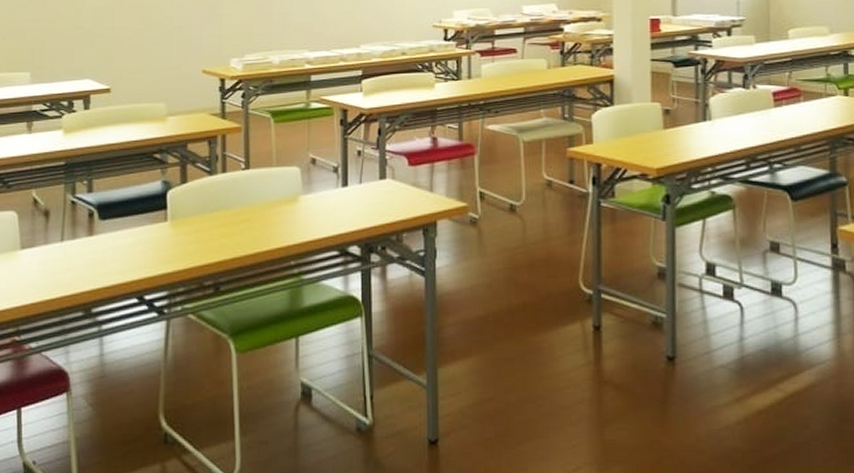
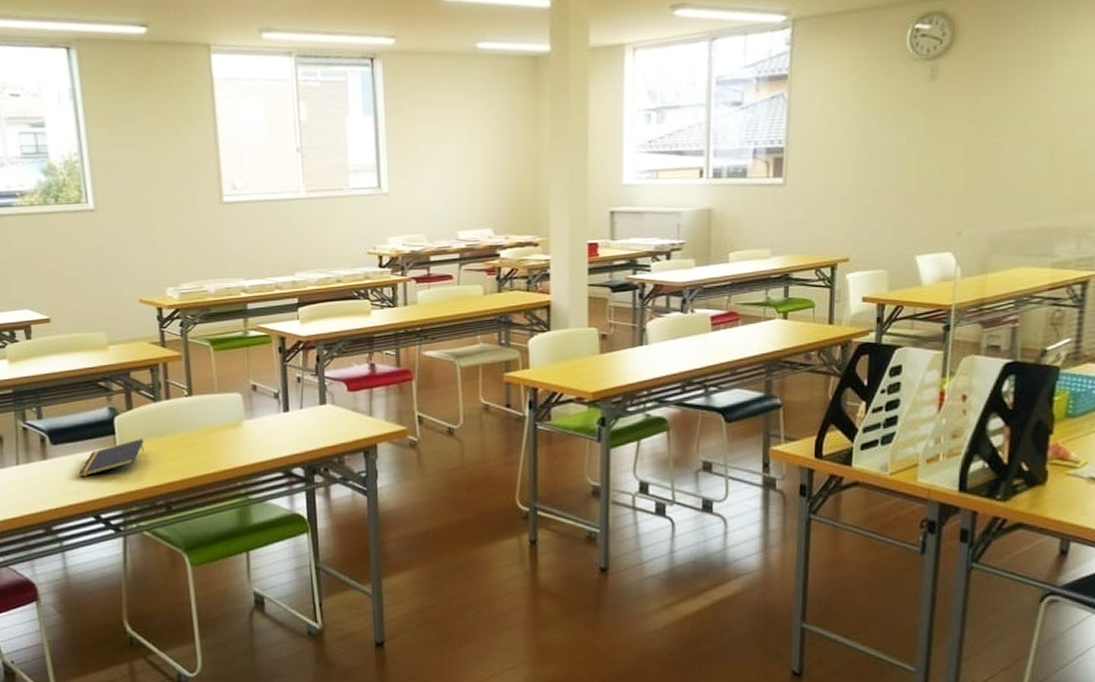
notepad: none [125,214,197,255] -> present [78,439,144,477]

